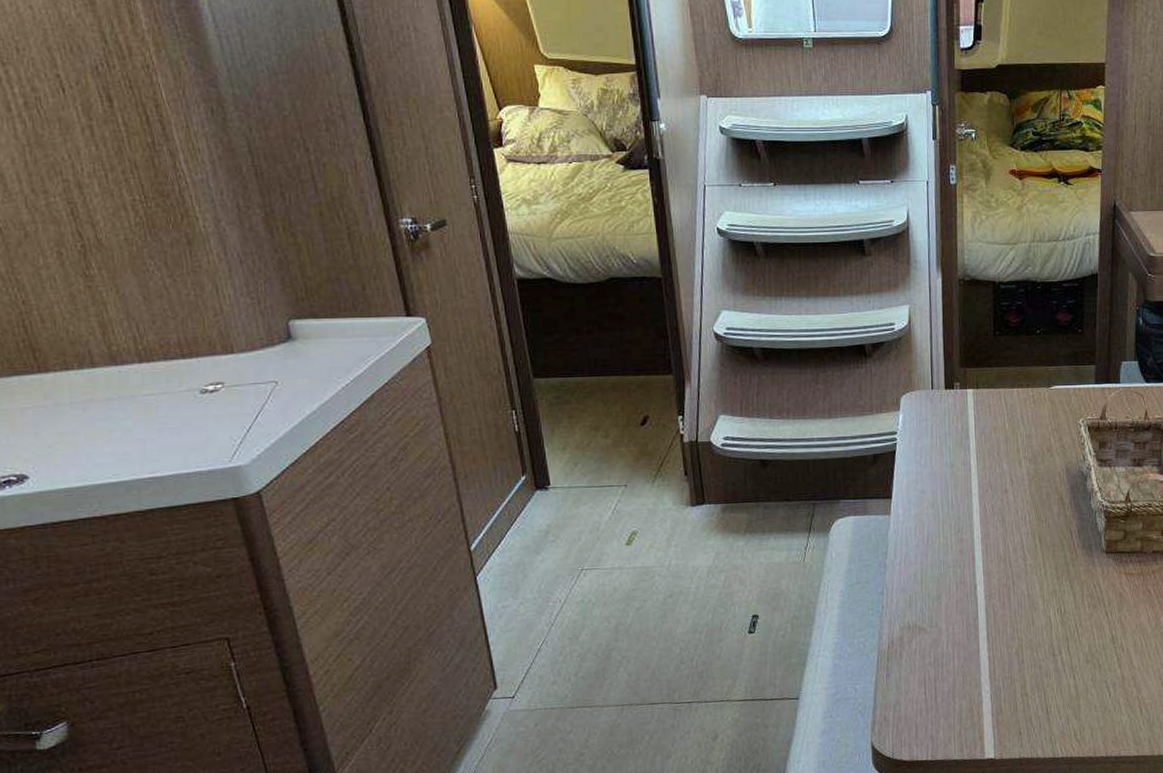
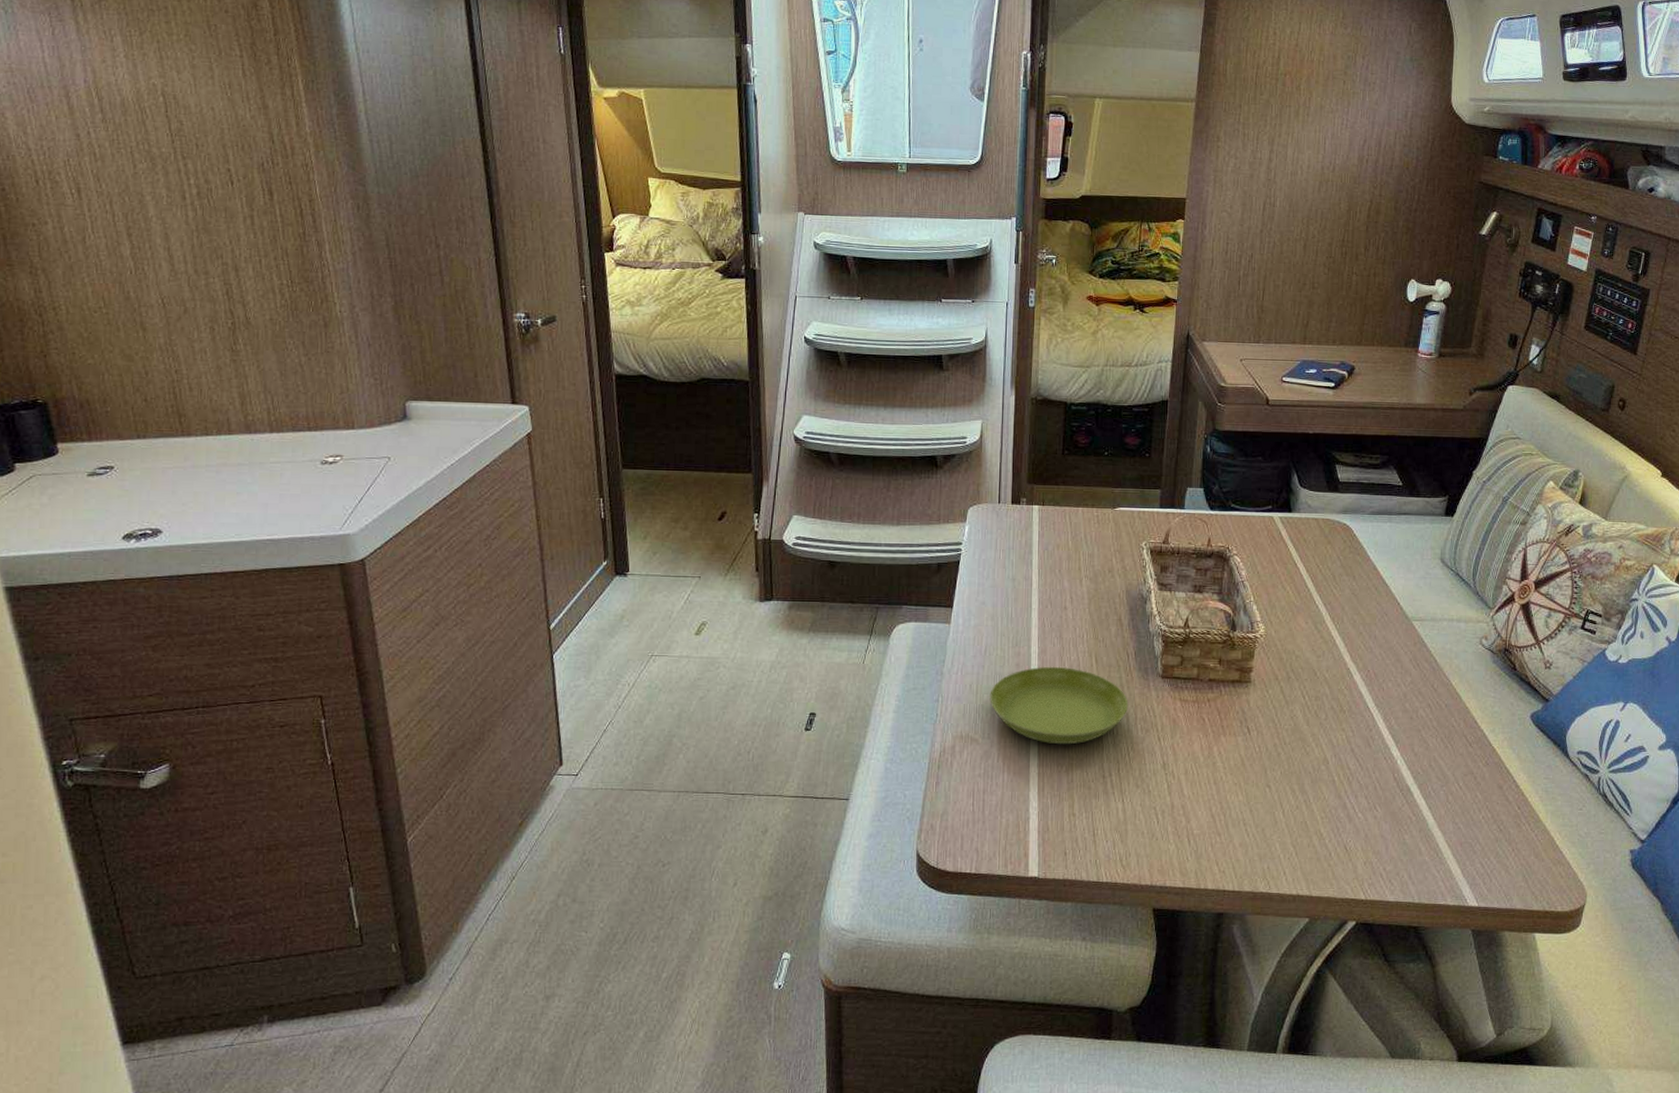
saucer: none [935,549,1075,627] -> present [989,666,1129,745]

